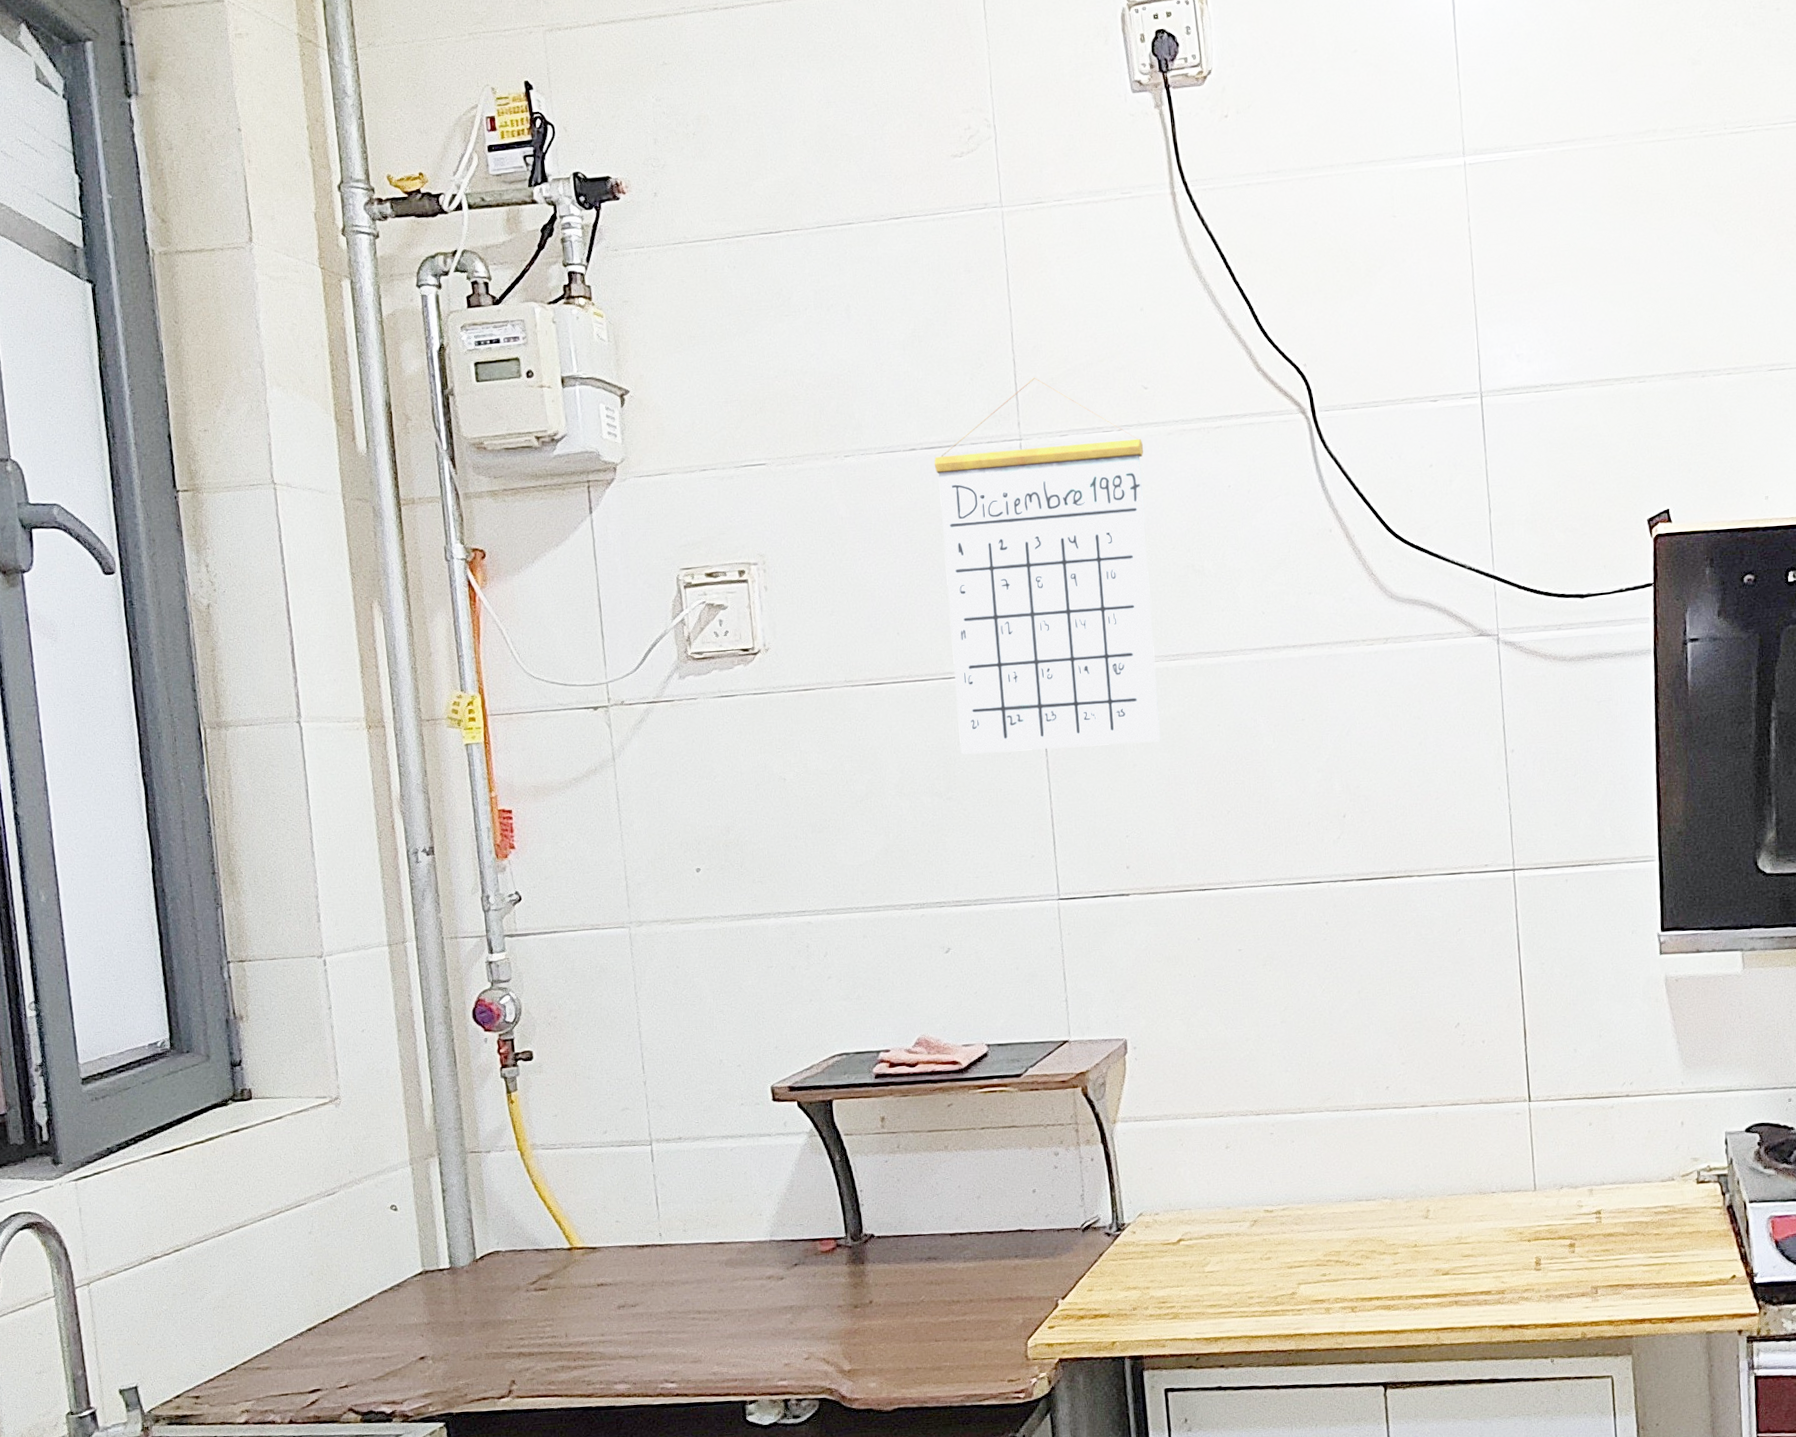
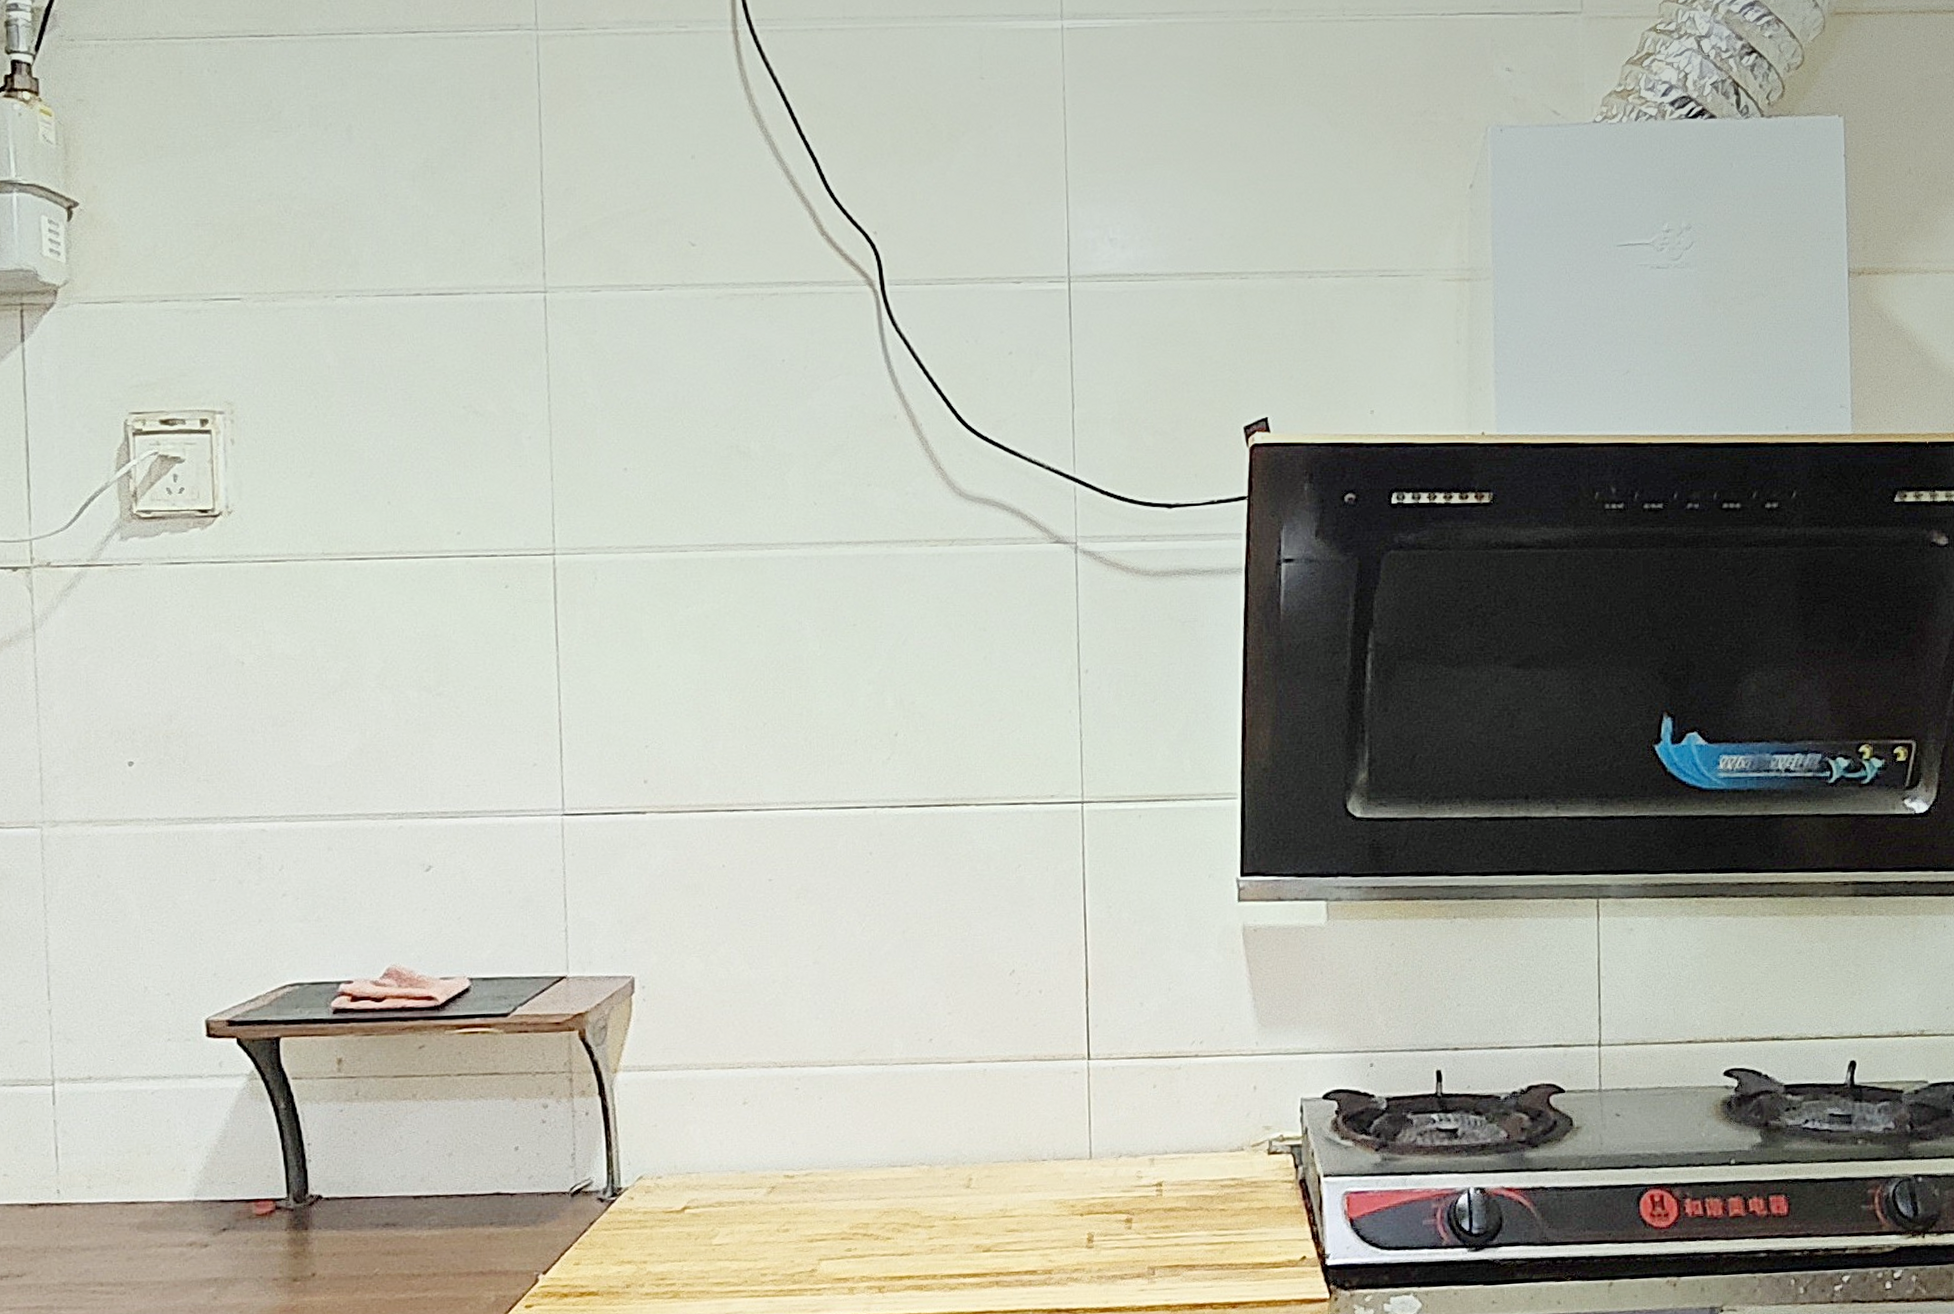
calendar: present [934,377,1161,755] -> none [442,223,691,645]

